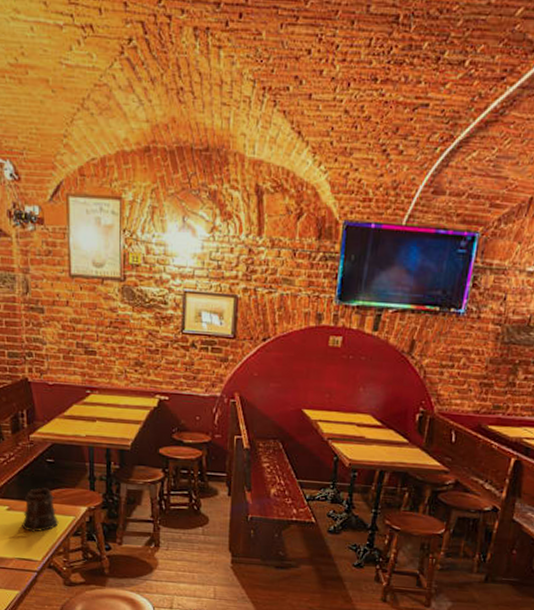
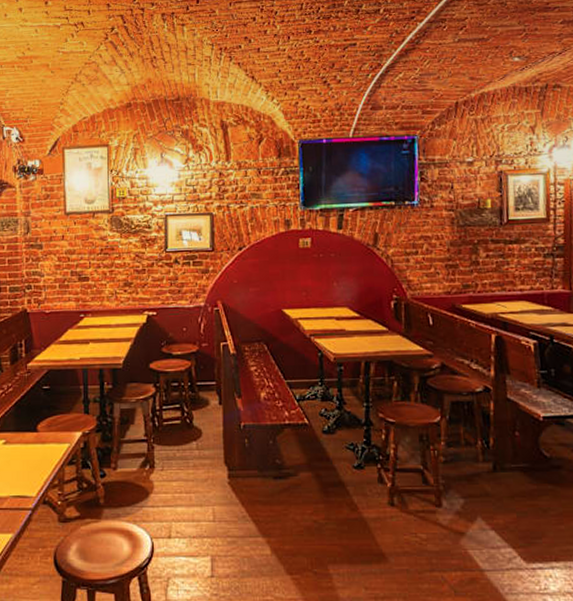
beer mug: present [22,488,59,533] -> none [18,416,54,467]

